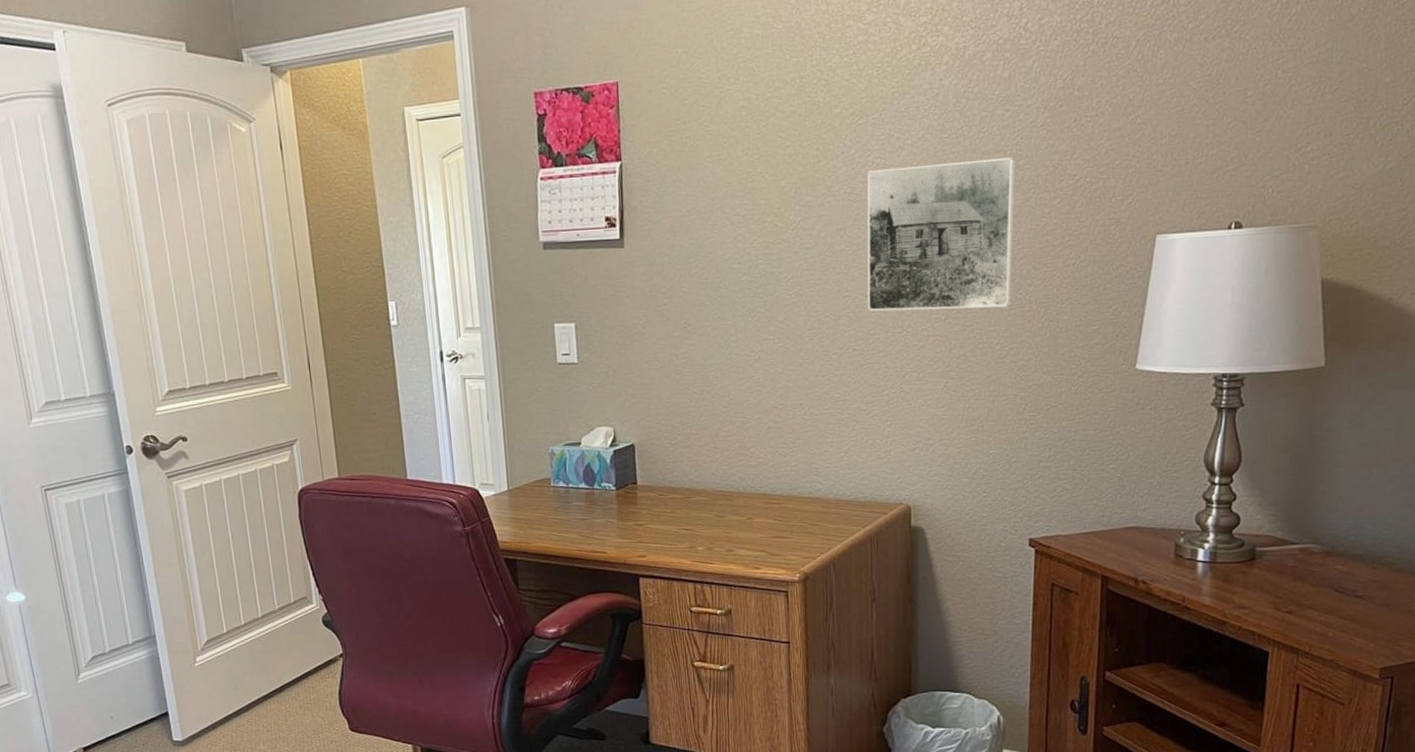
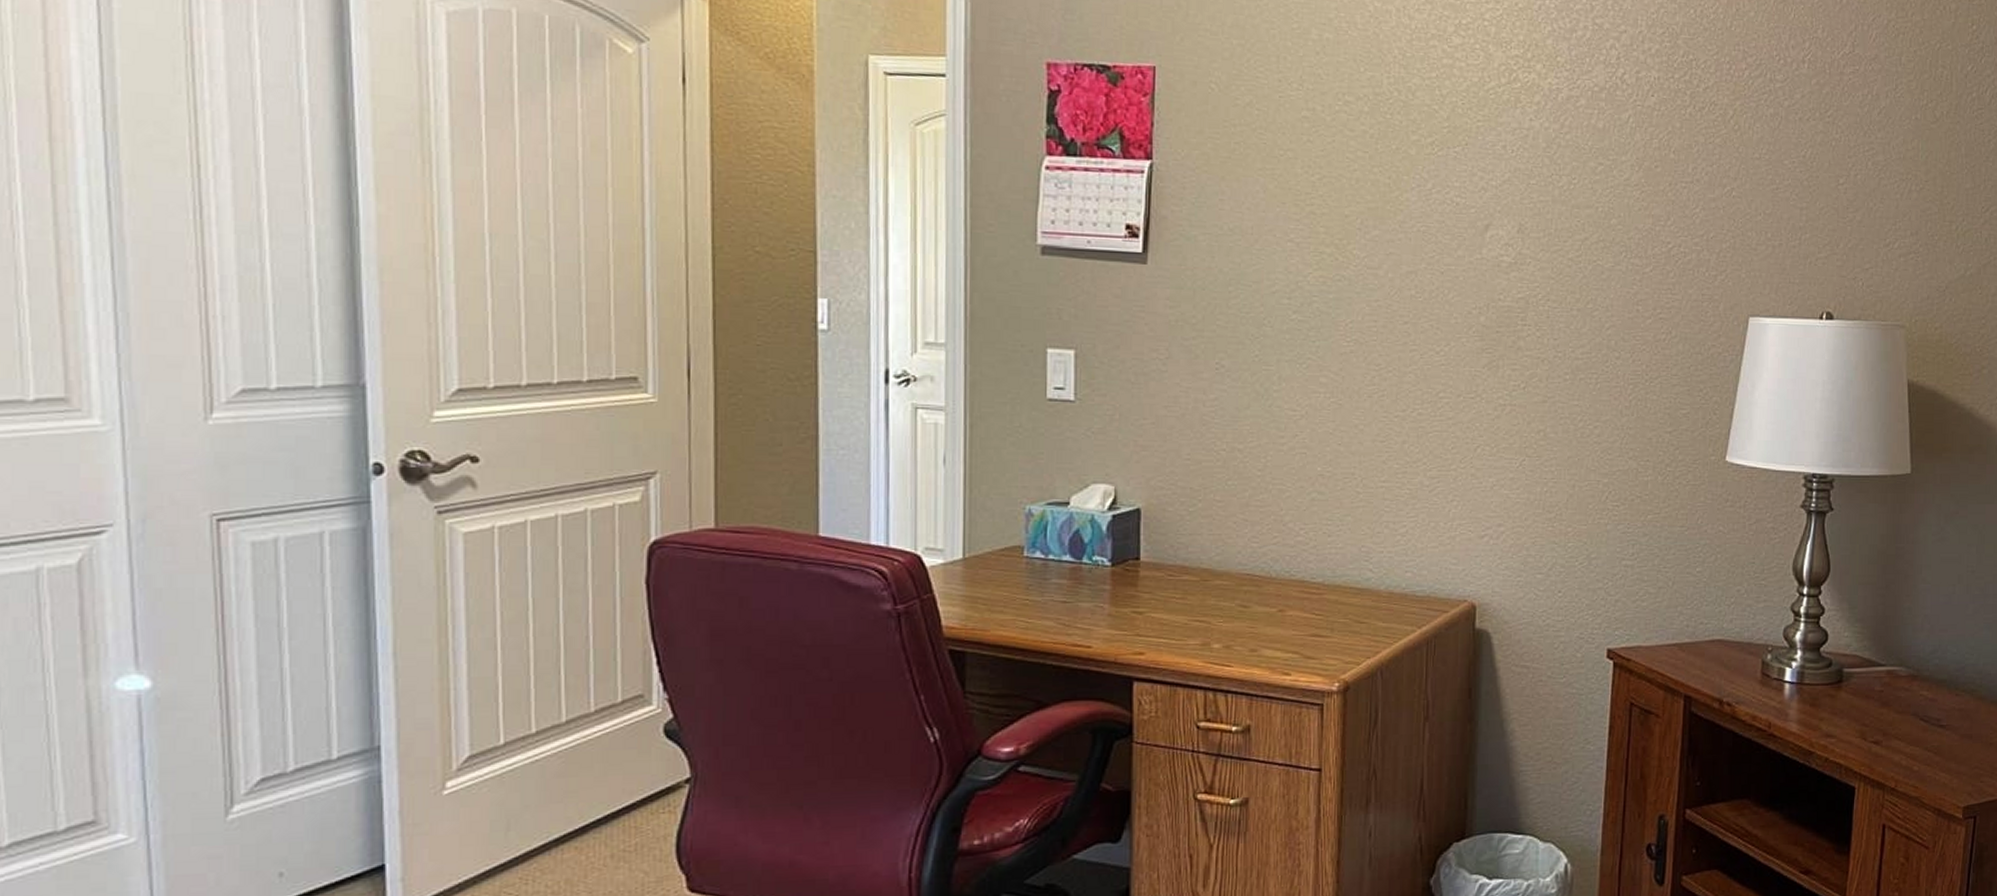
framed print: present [867,157,1015,312] -> none [1438,209,1606,380]

